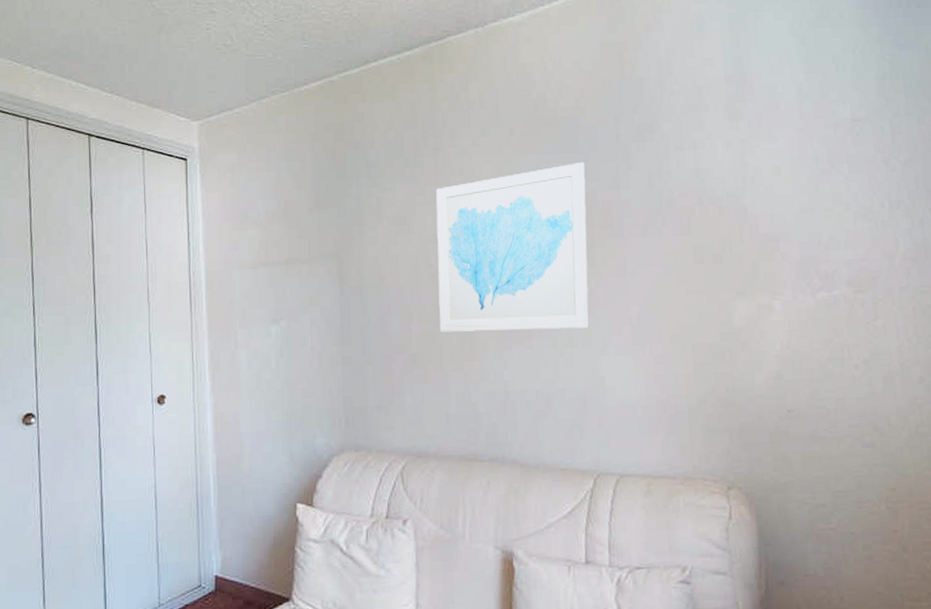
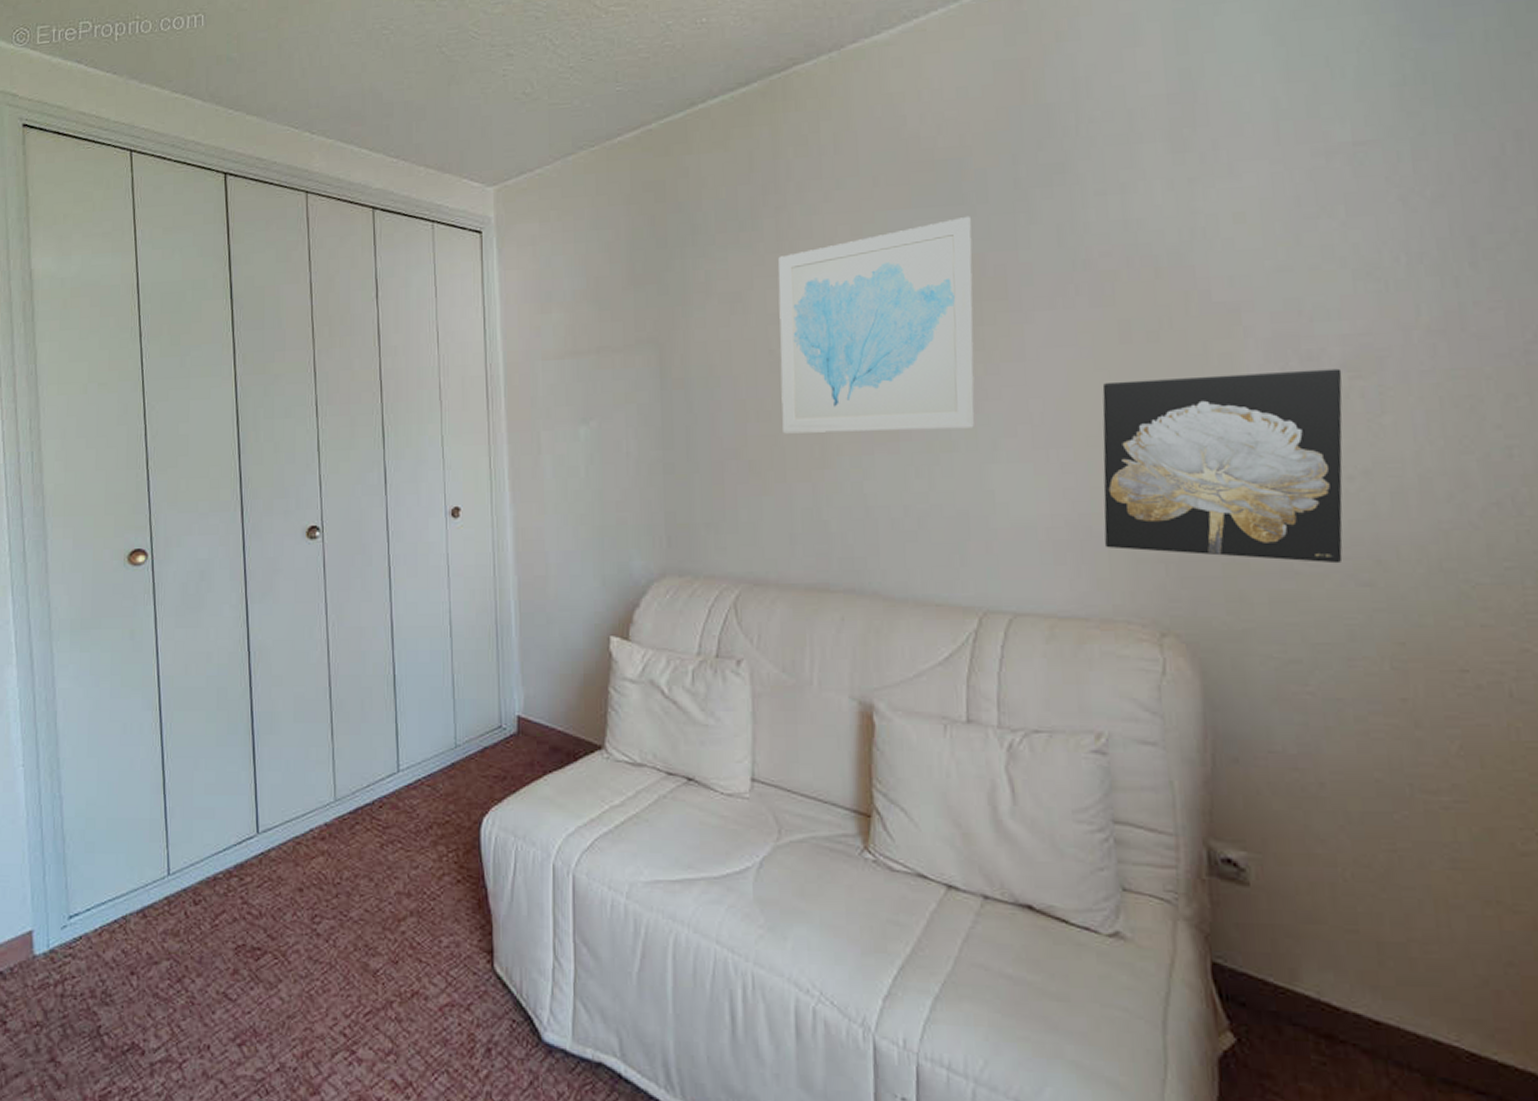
wall art: none [683,285,852,431] -> present [1102,368,1343,564]

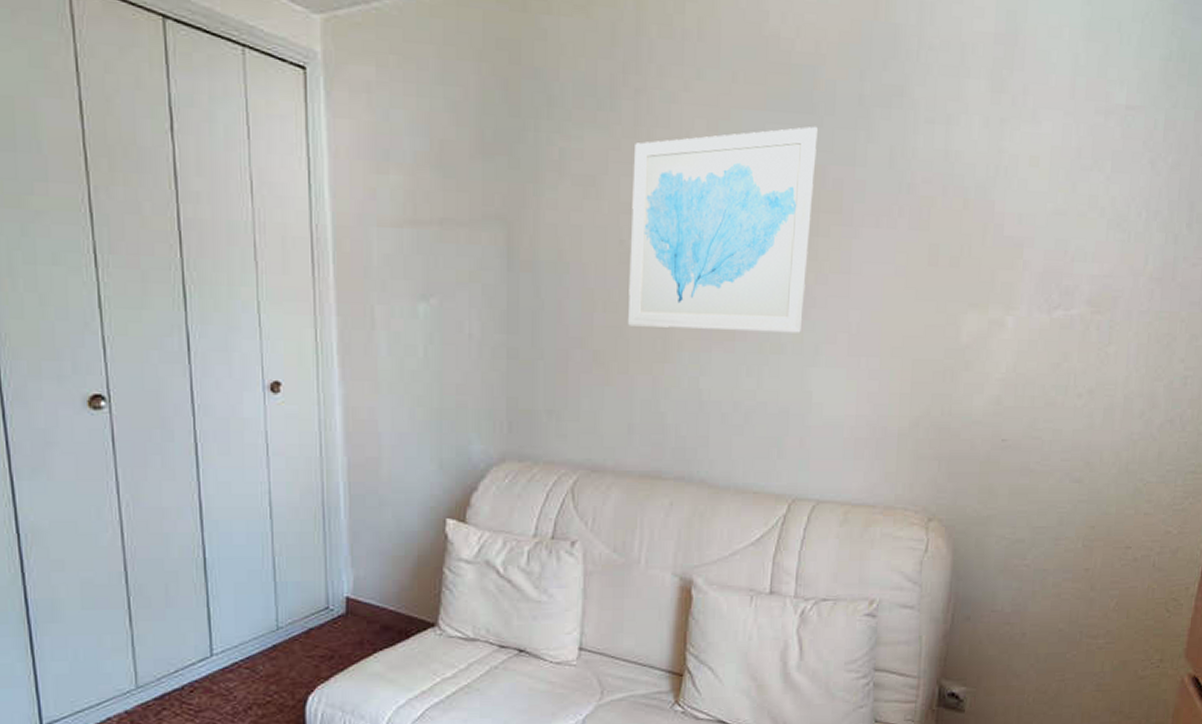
wall art: present [1102,368,1343,564] -> none [896,300,1087,464]

